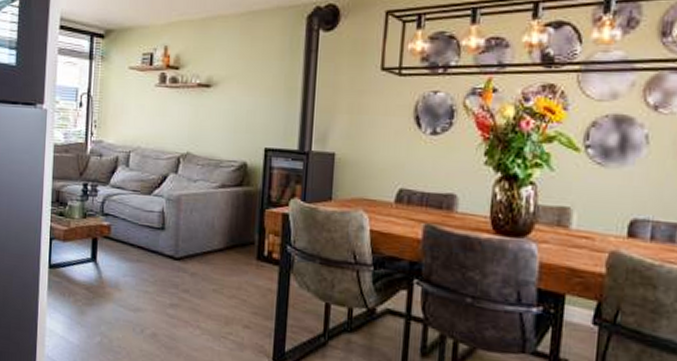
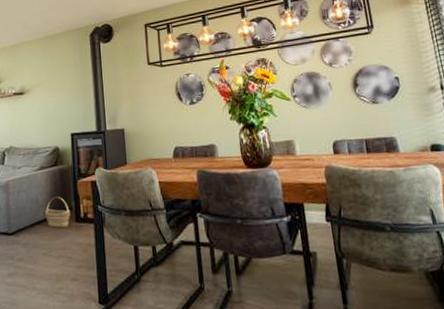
basket: none [221,224,252,265] -> present [45,197,70,229]

